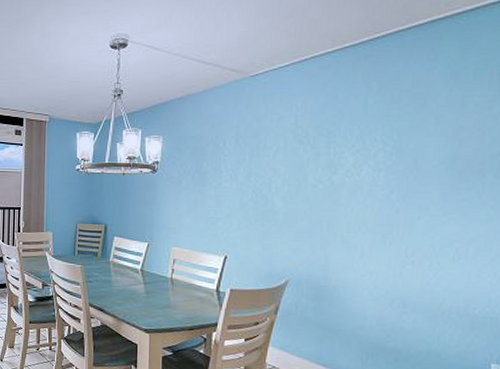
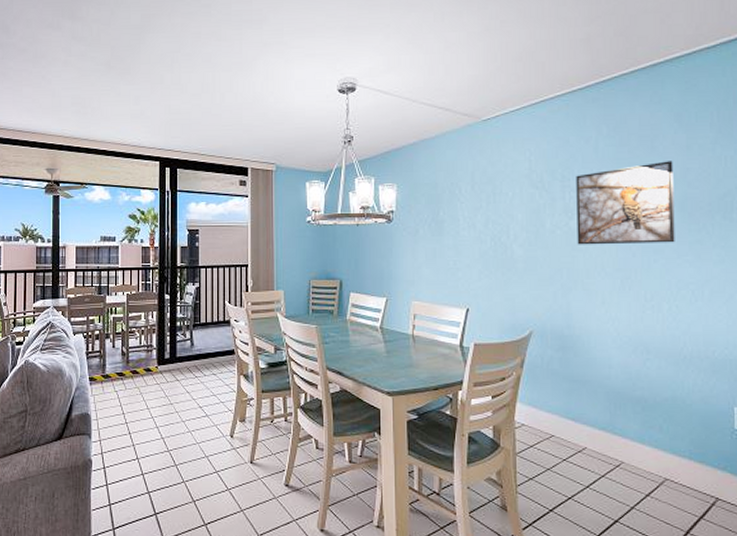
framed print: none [339,119,446,201] -> present [576,161,675,245]

